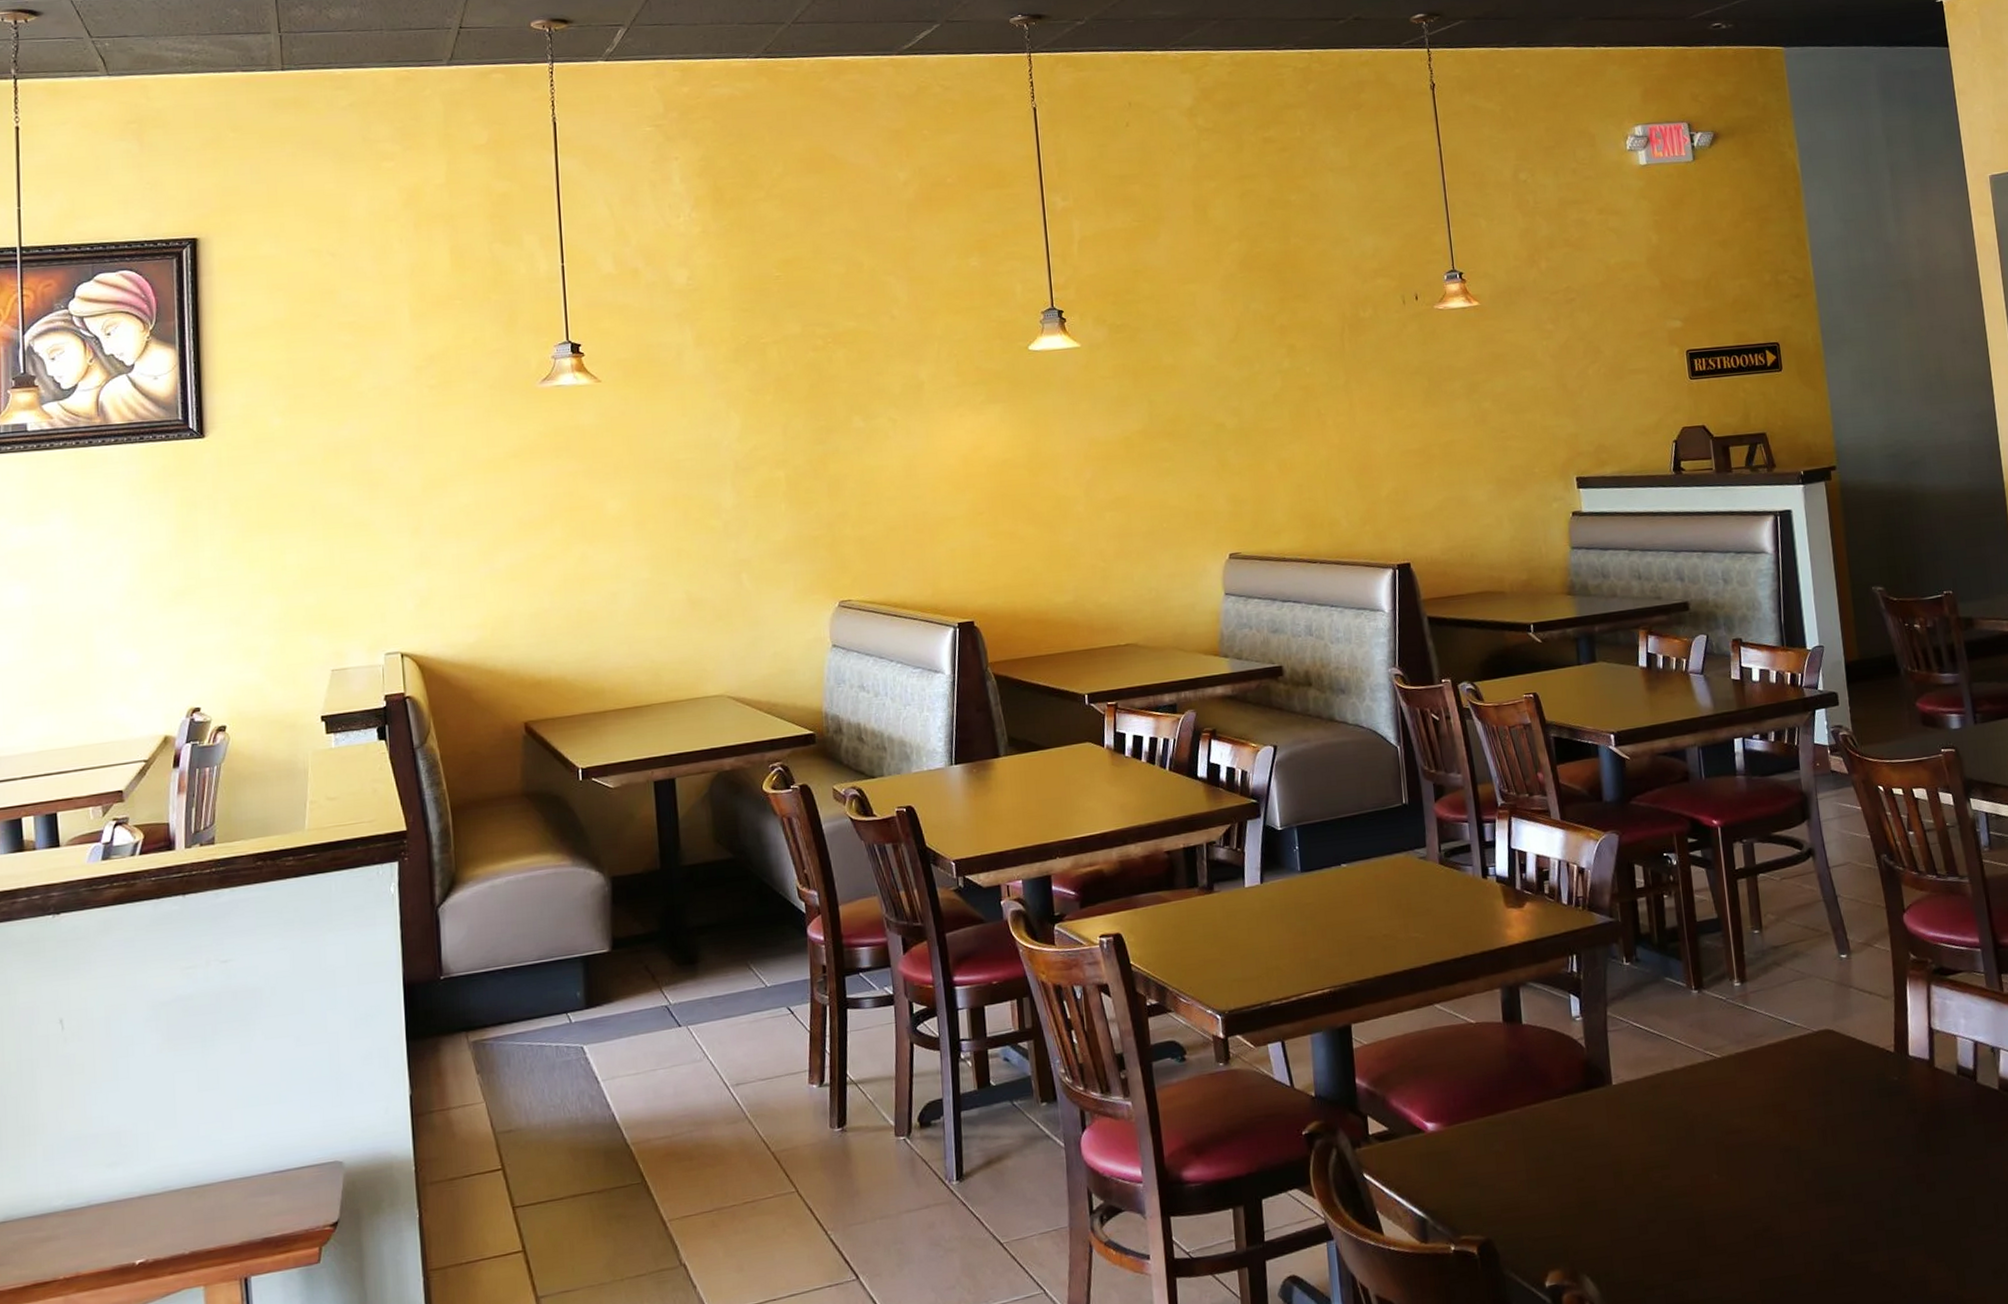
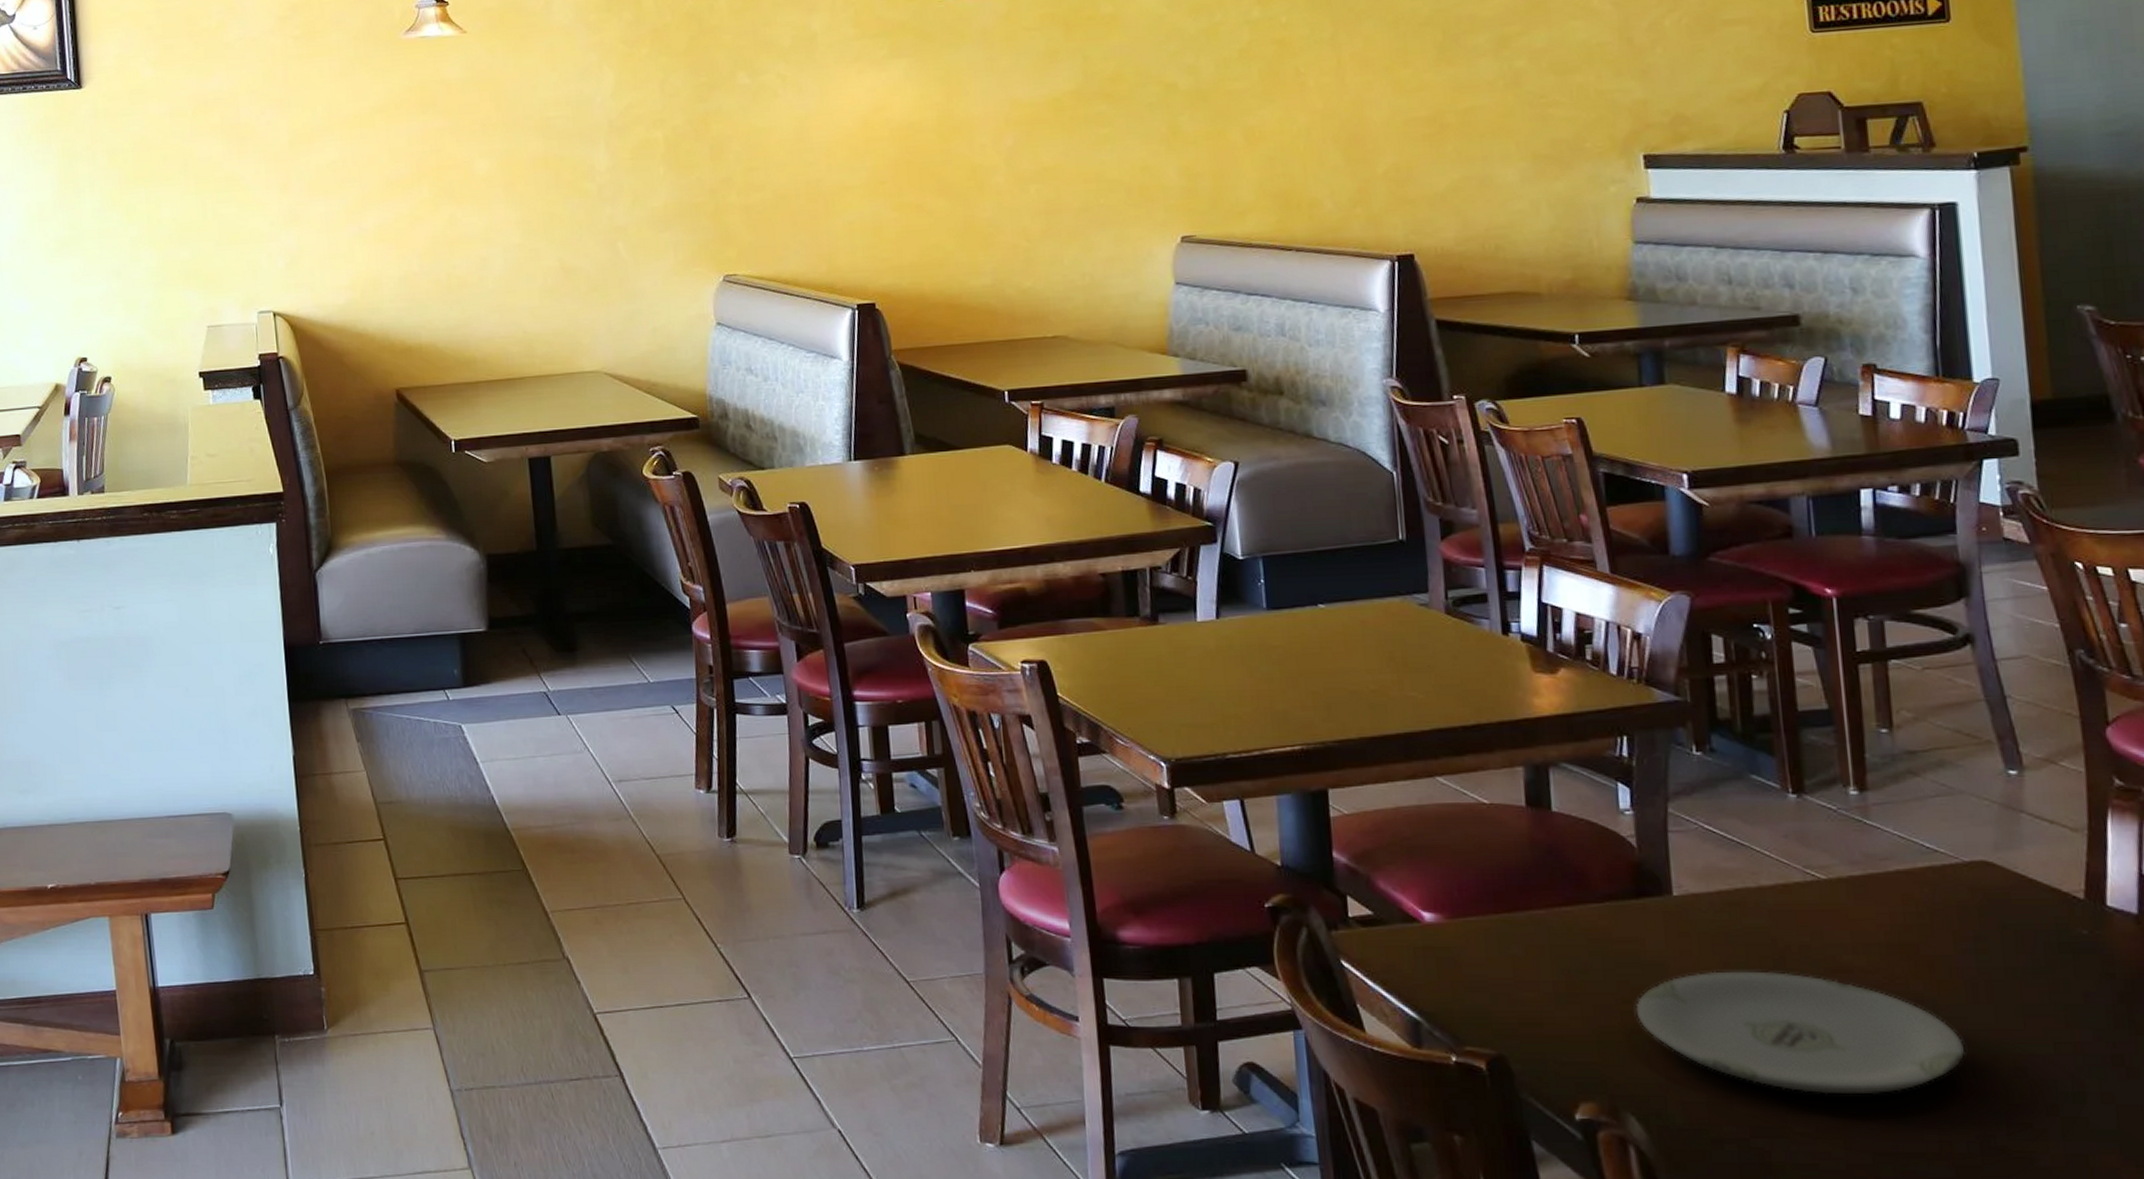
plate: none [1587,1139,1820,1238] -> present [1635,971,1966,1095]

